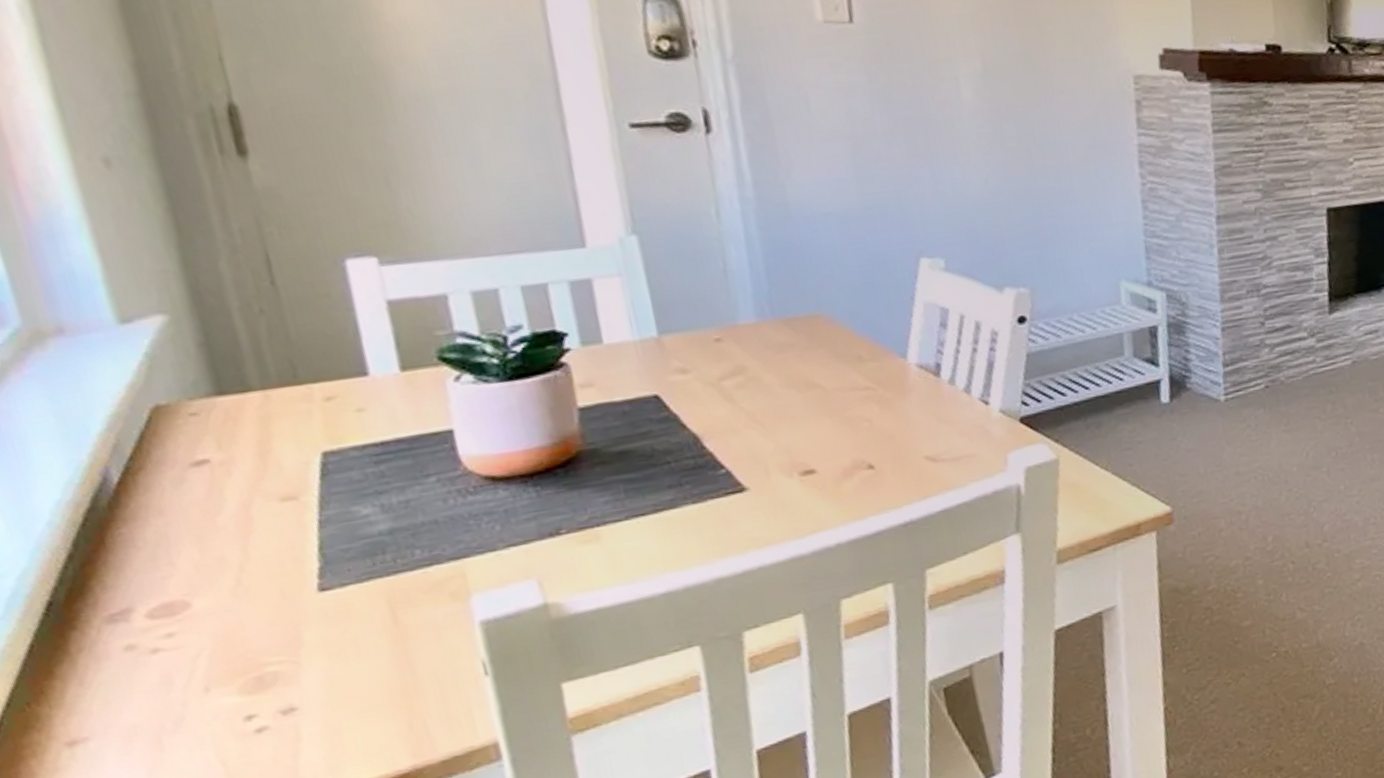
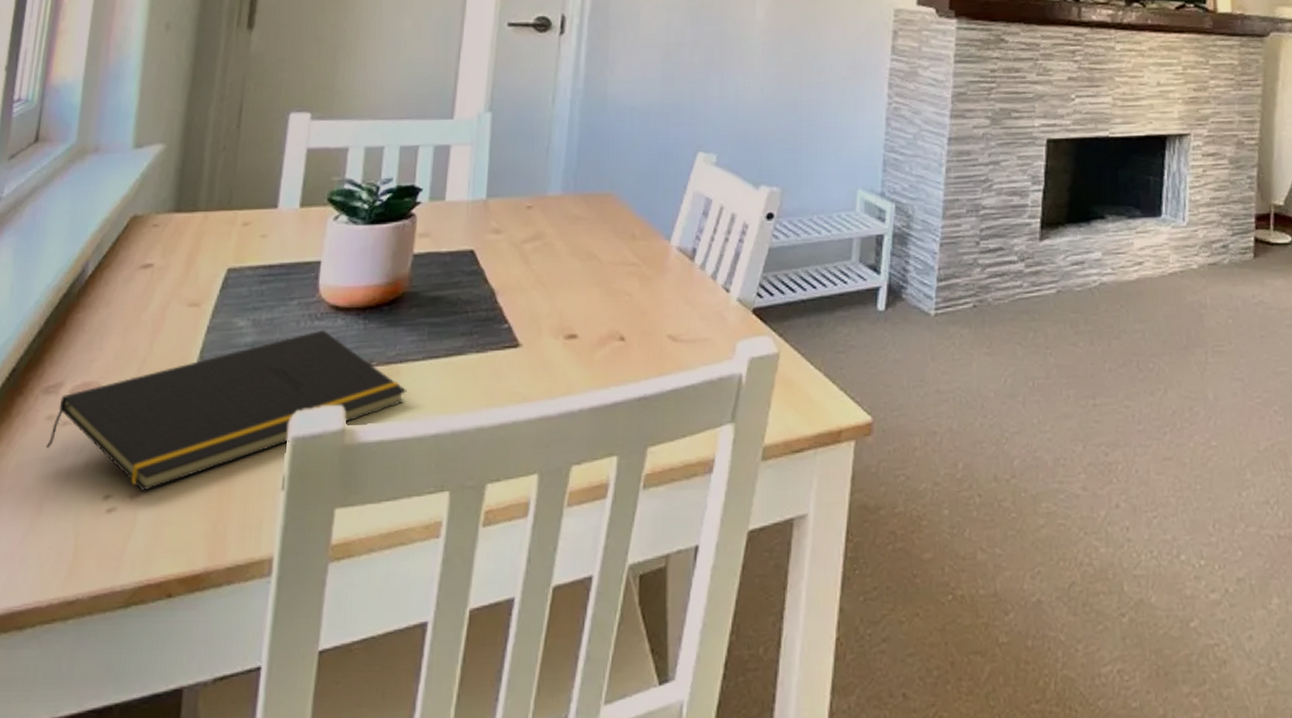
notepad: none [136,504,616,705] -> present [46,329,407,492]

